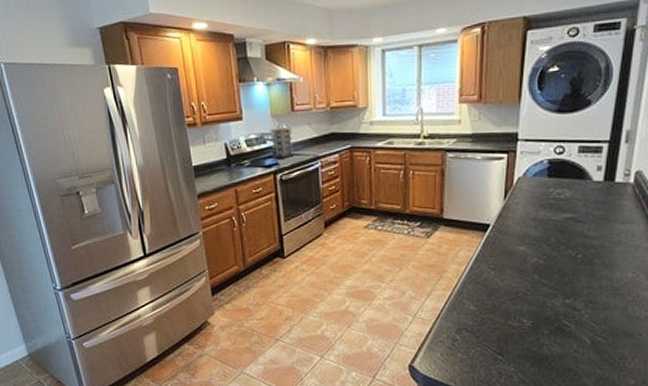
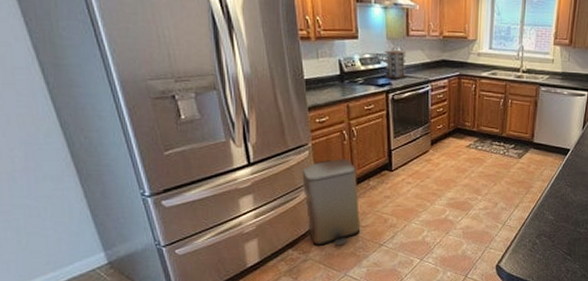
pedal bin: none [193,247,254,340] -> present [300,159,360,246]

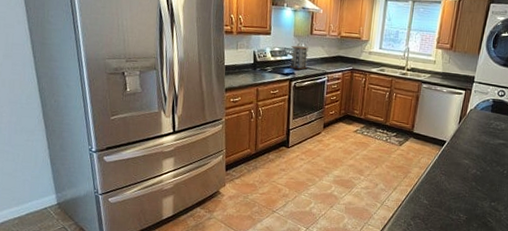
pedal bin: present [300,159,360,246] -> none [214,133,259,208]

